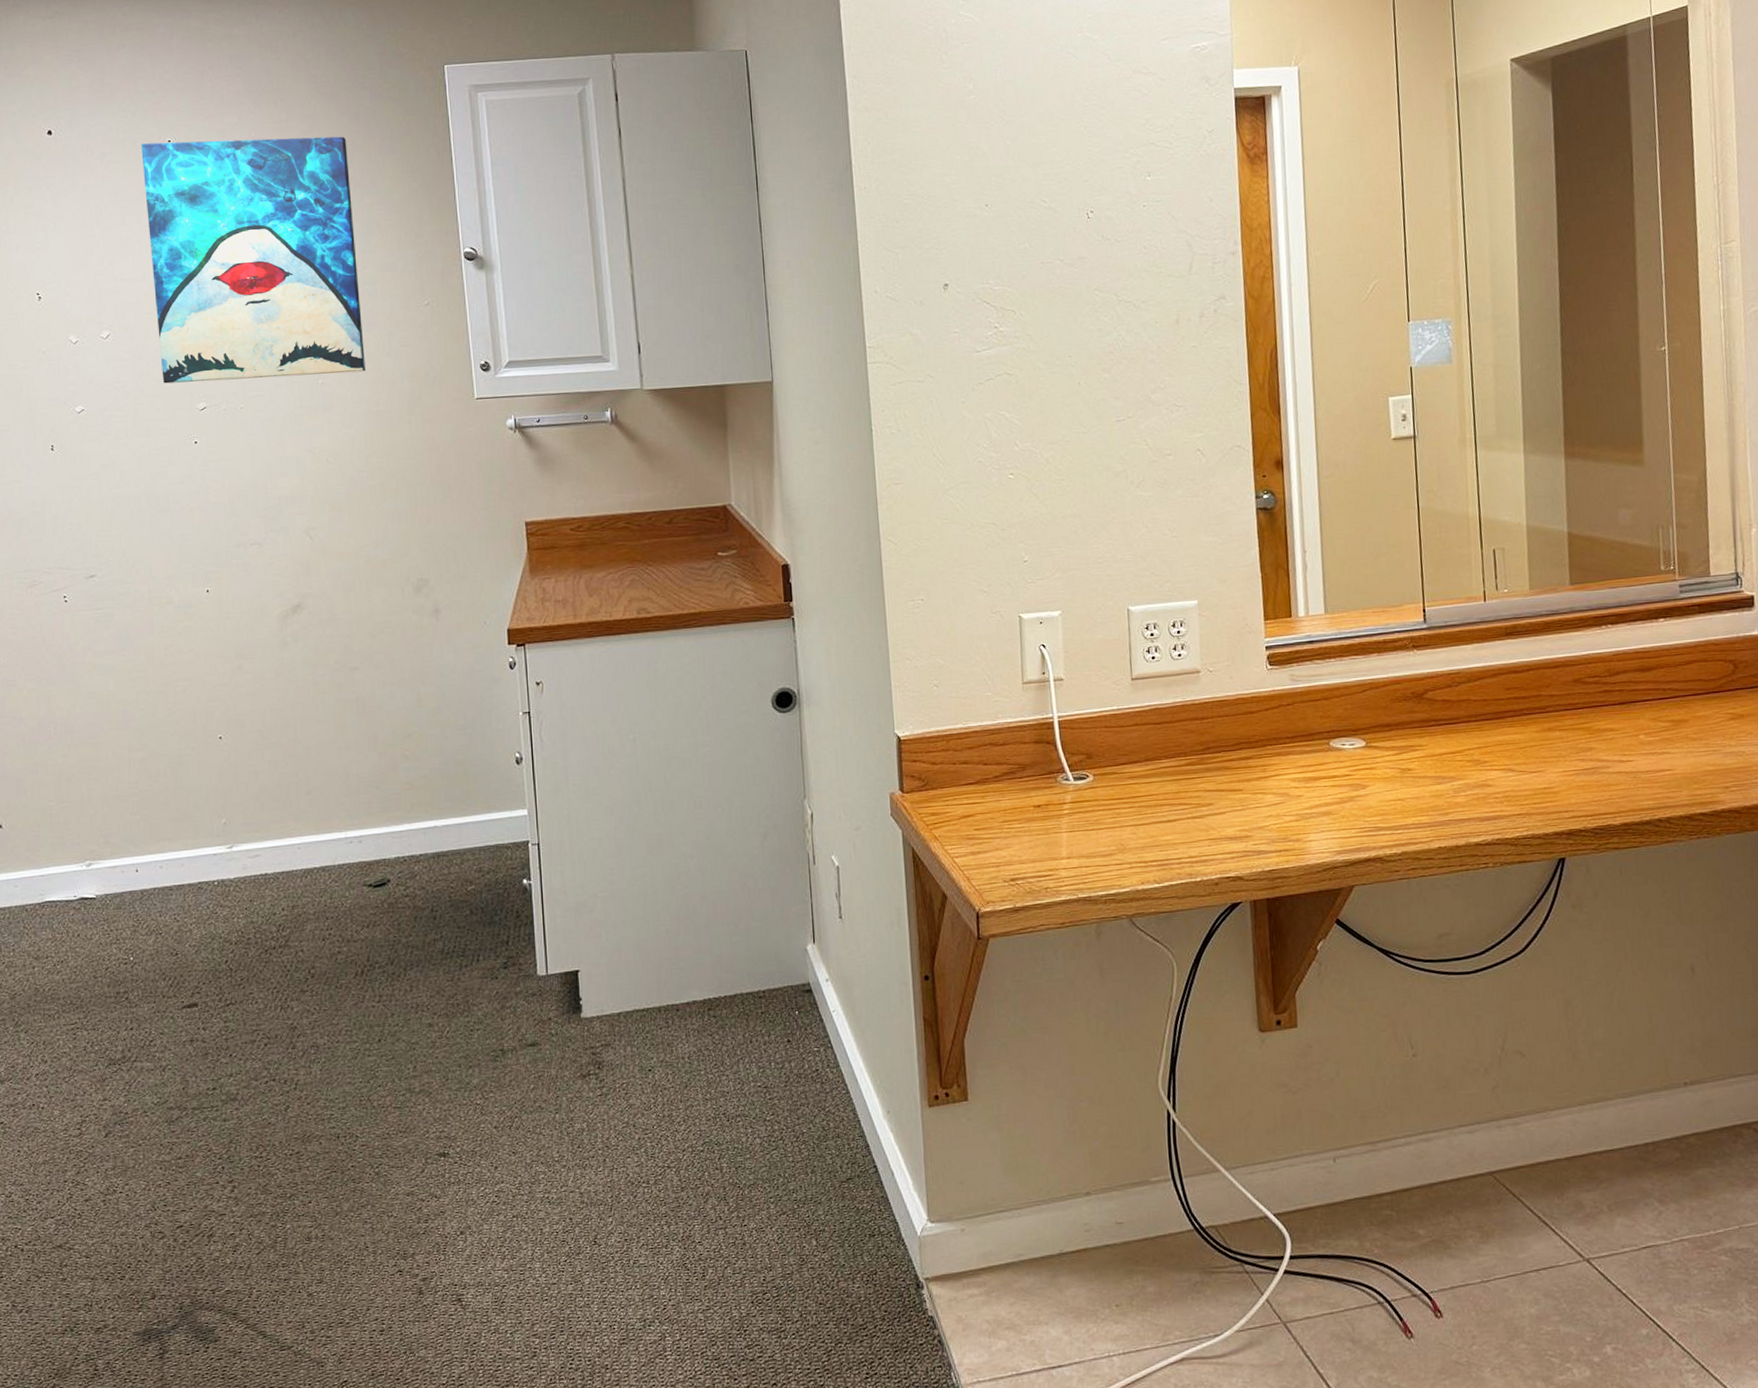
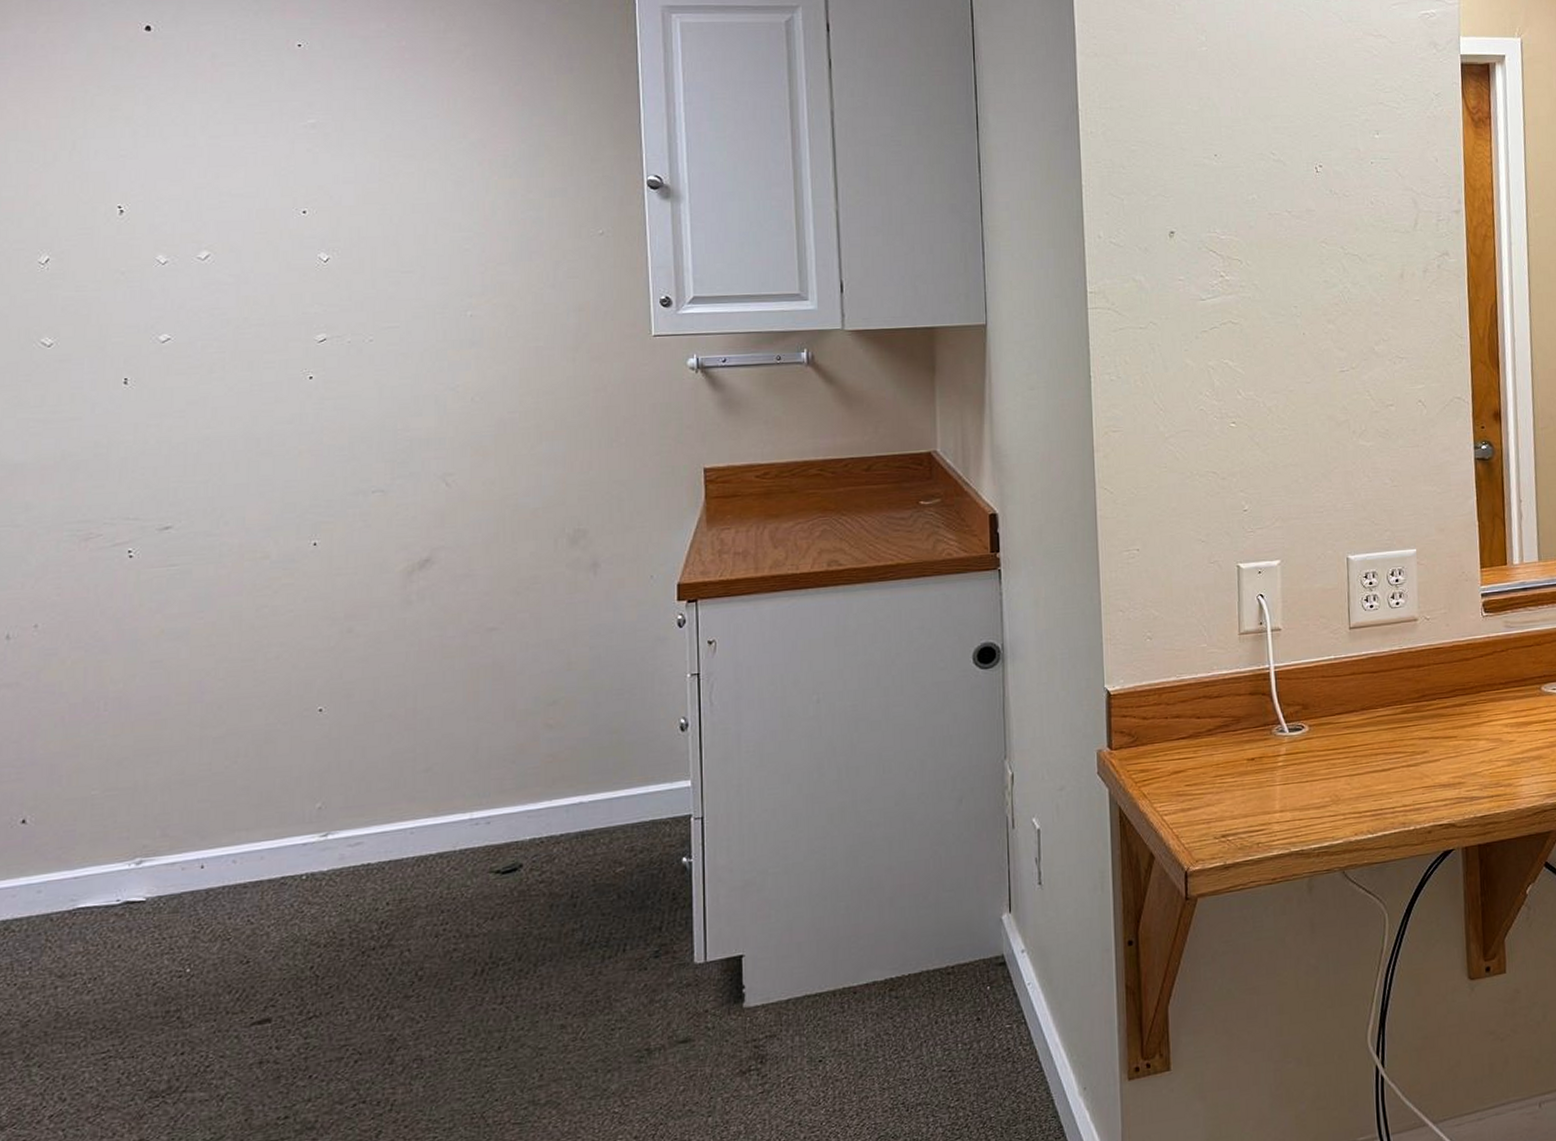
wall art: present [141,136,365,384] -> none [263,46,524,312]

